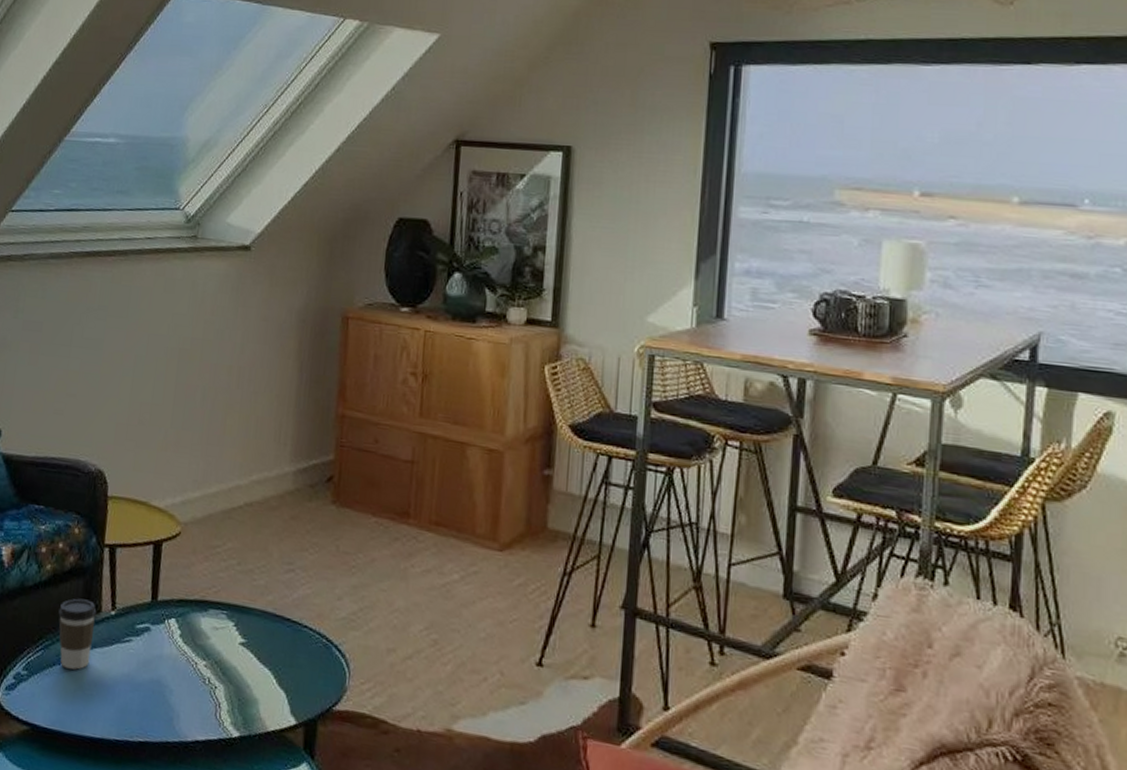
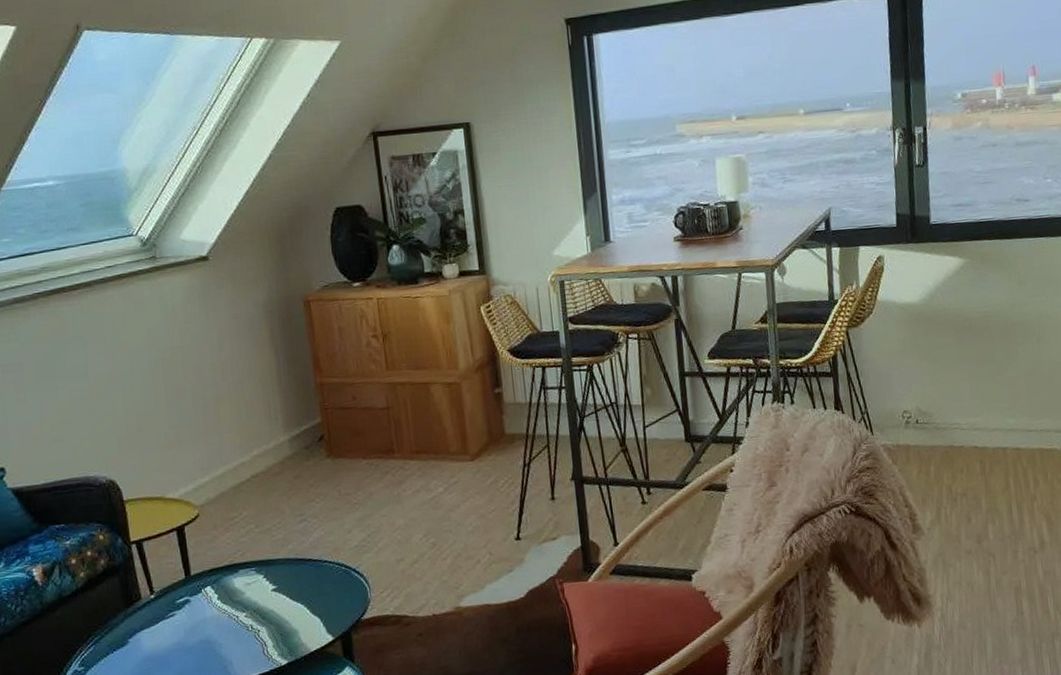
coffee cup: present [58,598,97,670] -> none [100,592,141,654]

